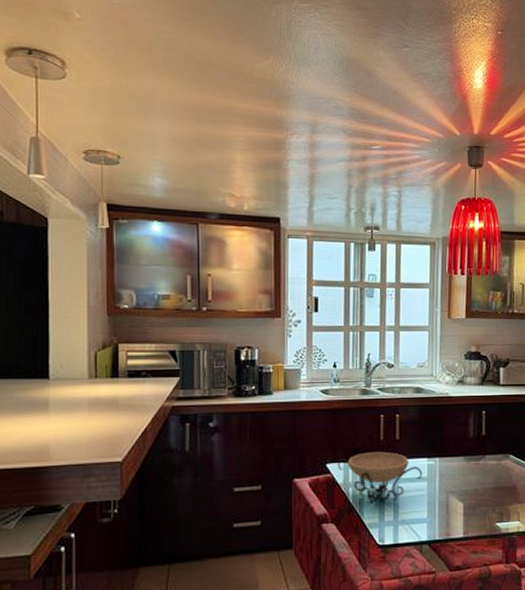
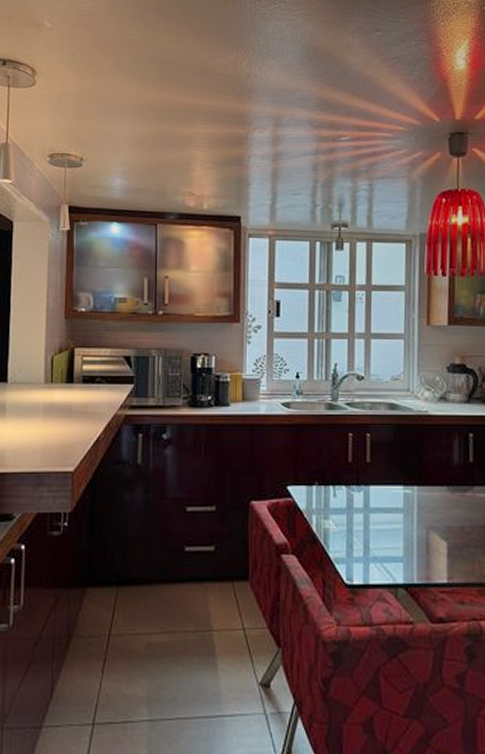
decorative bowl: present [337,451,423,504] -> none [299,475,398,536]

